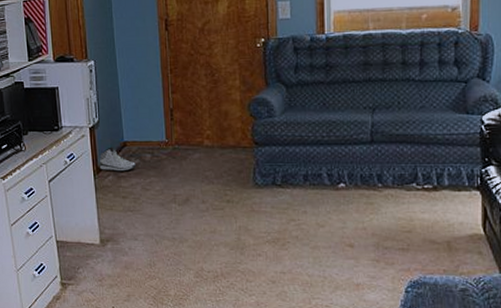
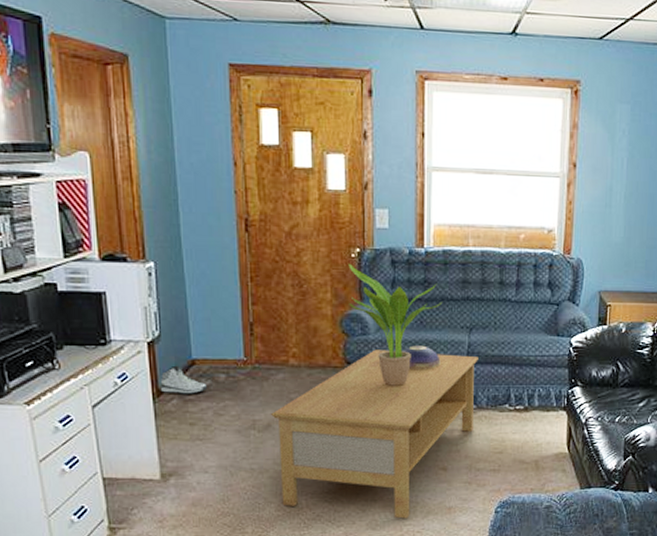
coffee table: none [189,130,383,292] -> present [271,349,478,519]
potted plant: none [254,52,345,166] -> present [348,263,443,387]
decorative bowl: none [307,126,344,150] -> present [403,345,441,371]

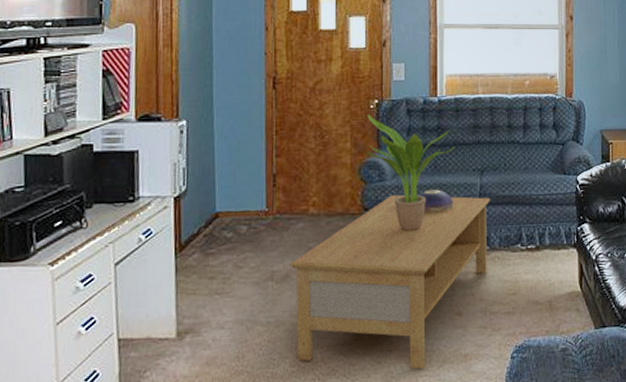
sneaker: present [161,365,207,394] -> none [184,219,228,248]

